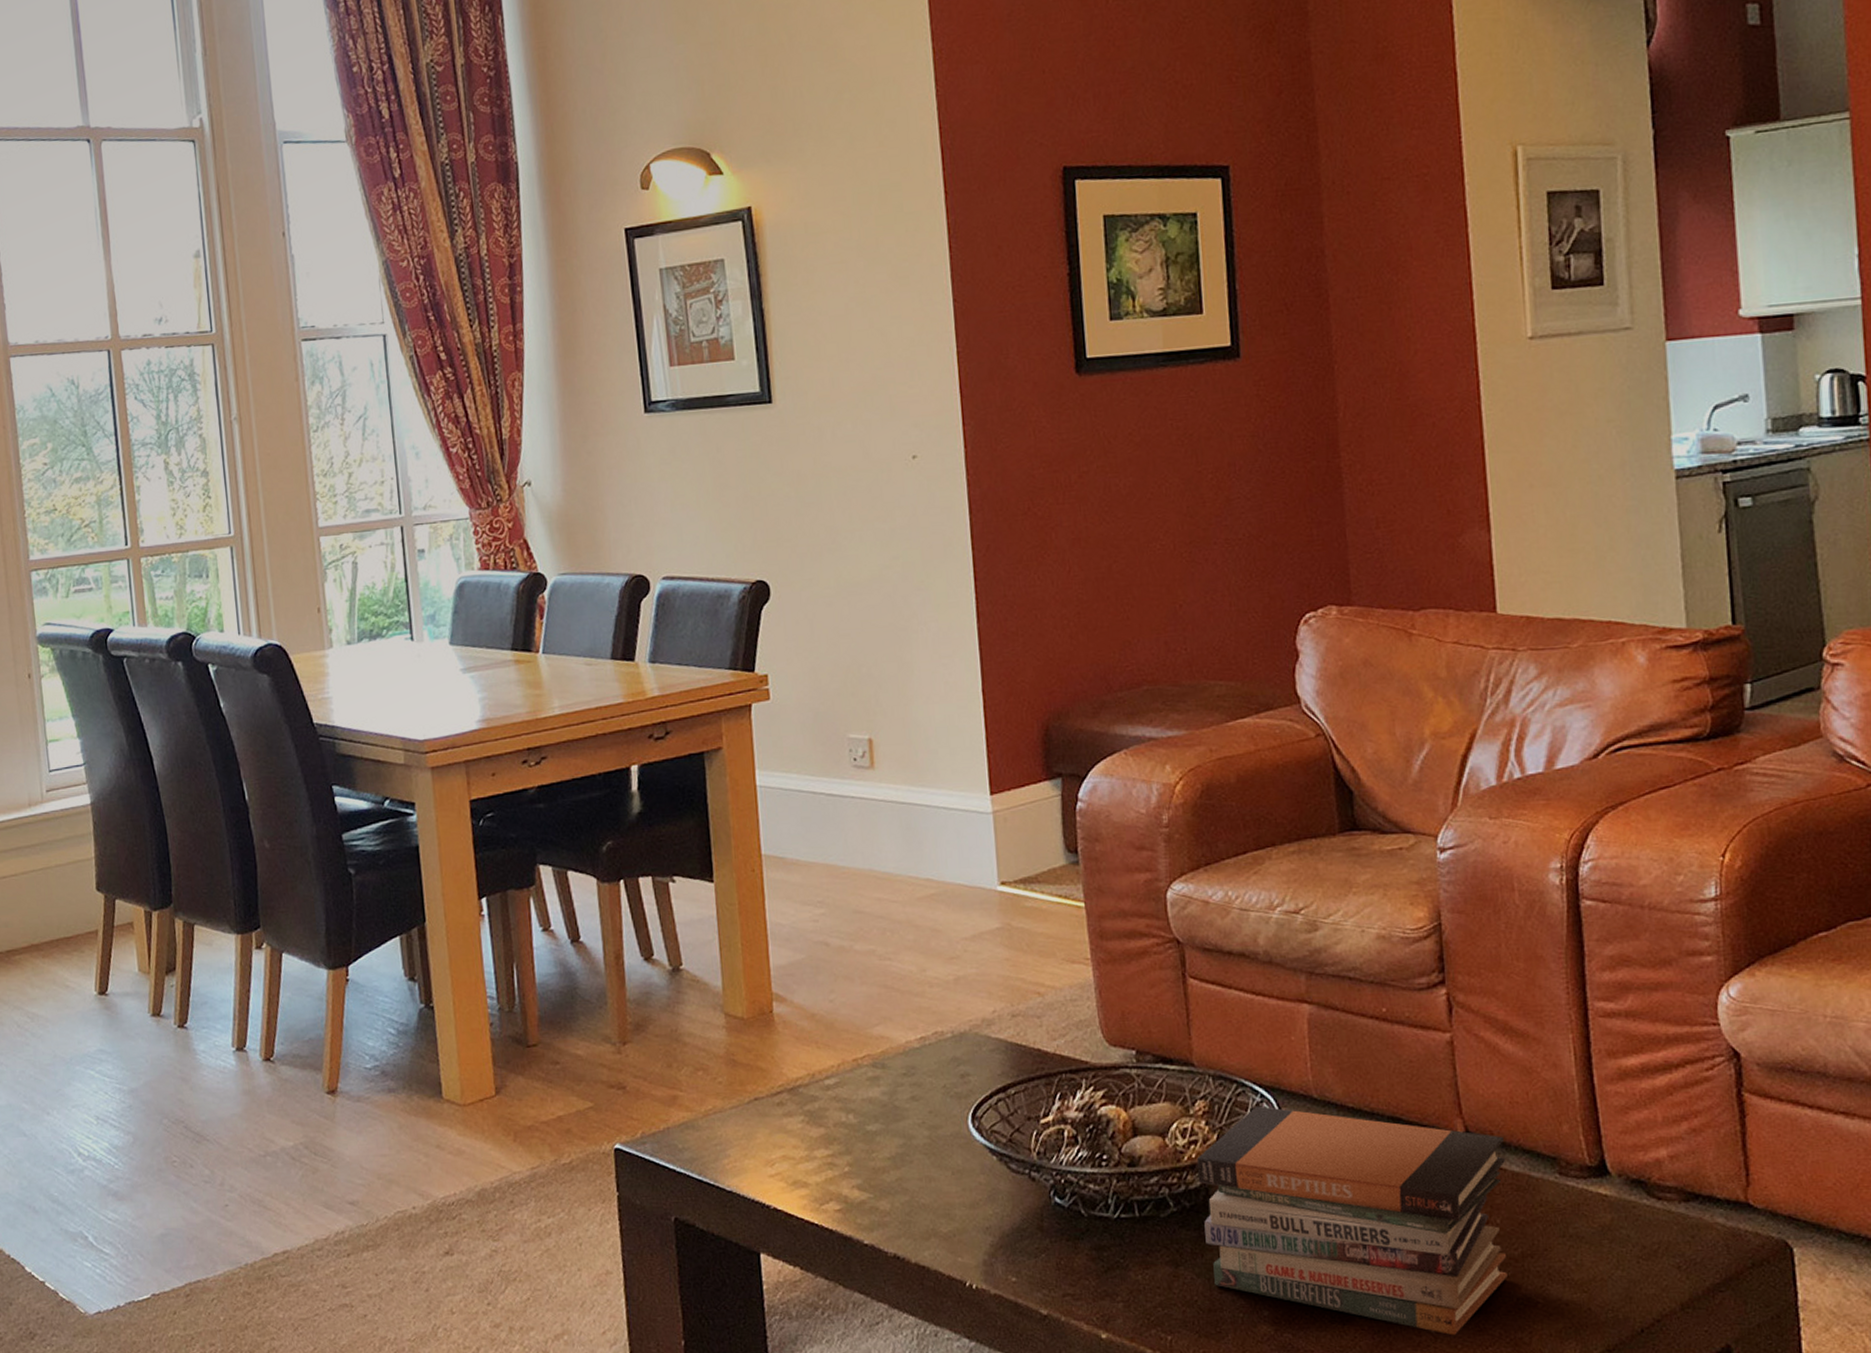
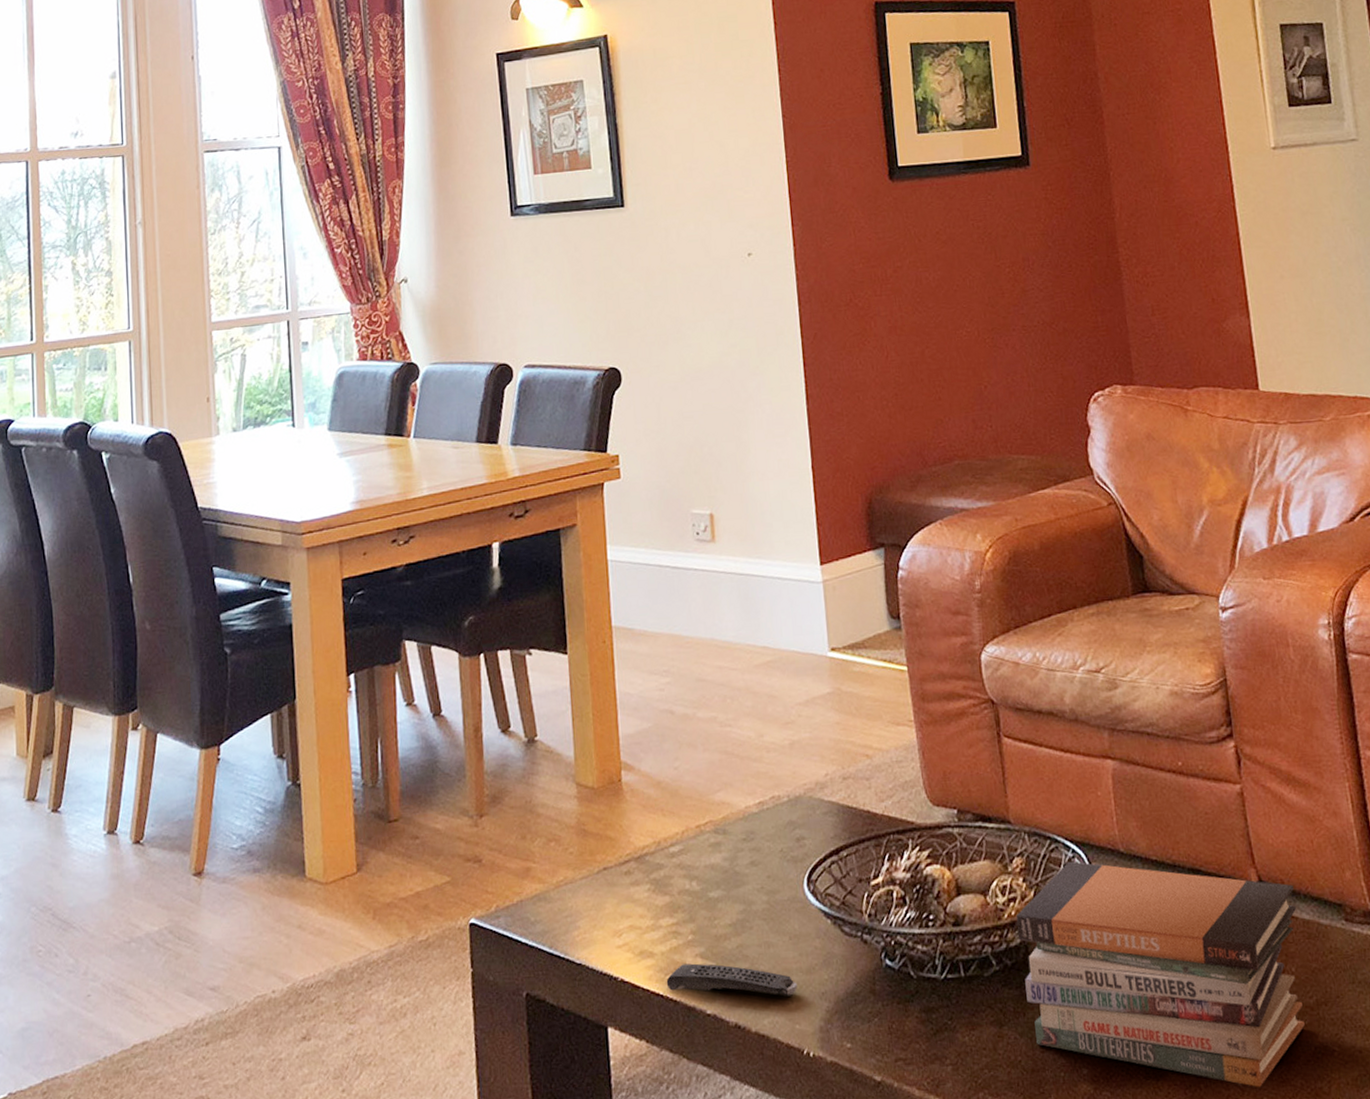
remote control: none [821,1194,960,1230] -> present [666,963,797,996]

